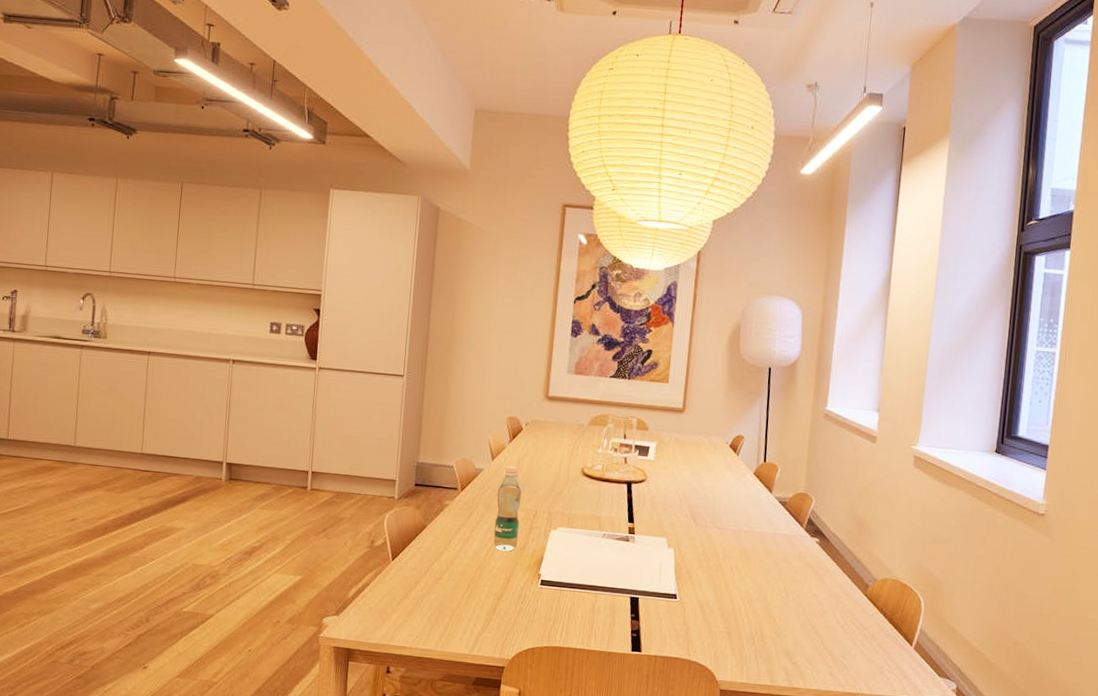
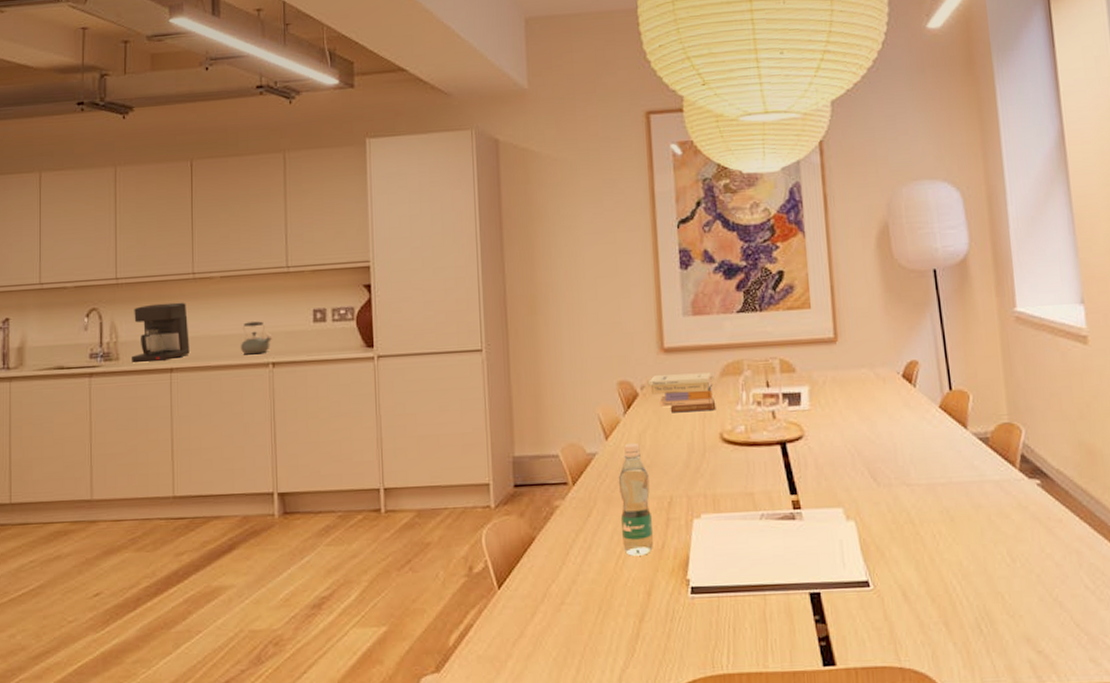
coffee maker: none [117,297,167,346] -> present [132,302,190,364]
kettle: none [207,324,236,352] -> present [240,321,274,355]
books: none [532,416,583,450] -> present [648,372,716,413]

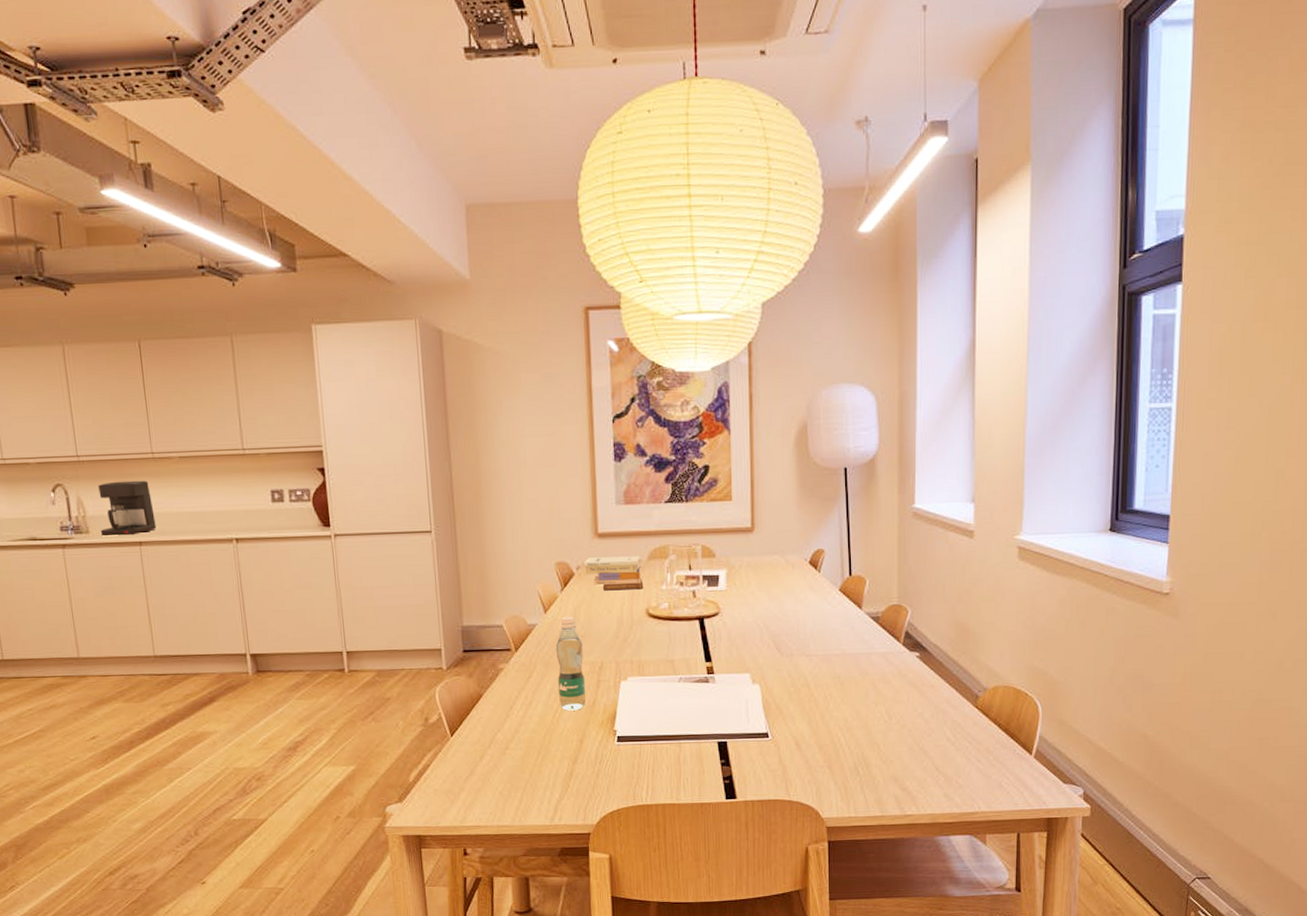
kettle: present [240,321,274,355] -> none [203,500,236,531]

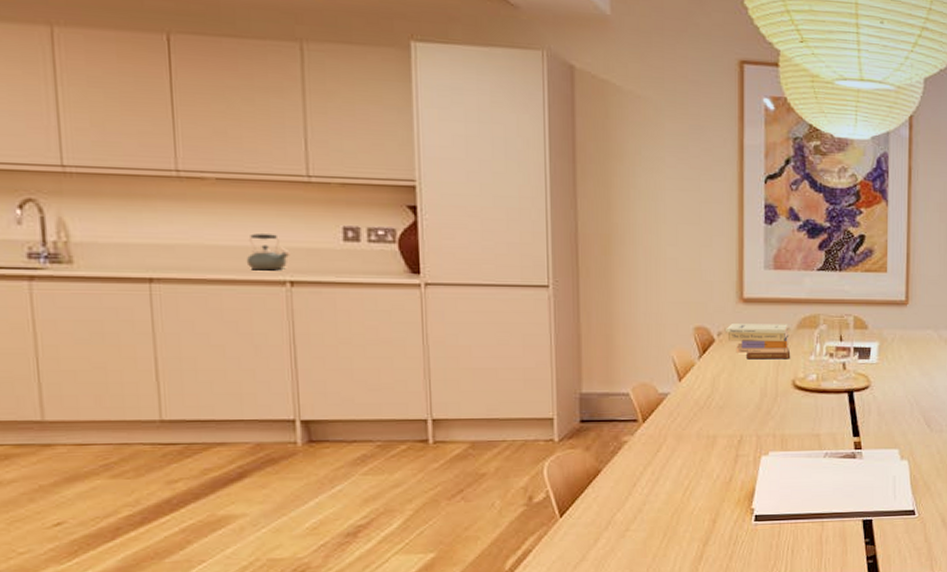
coffee maker: present [98,480,156,537] -> none [91,201,176,270]
kettle: none [203,500,236,531] -> present [246,234,292,271]
bottle: present [555,616,586,711] -> none [689,385,722,488]

